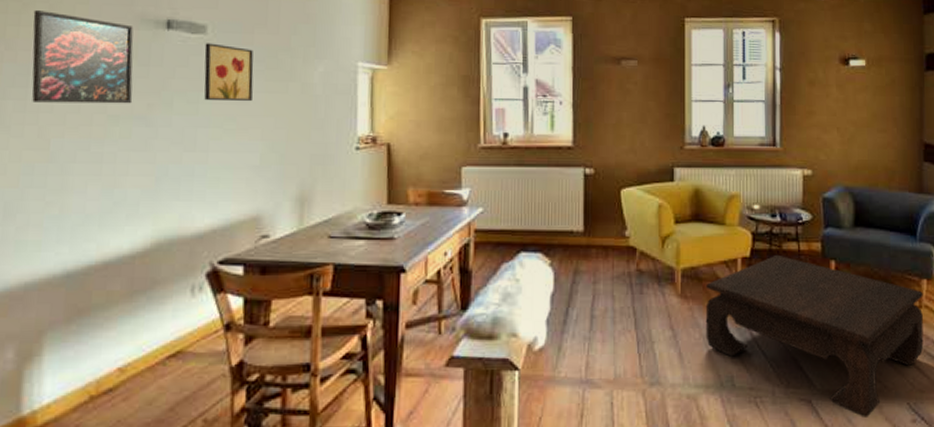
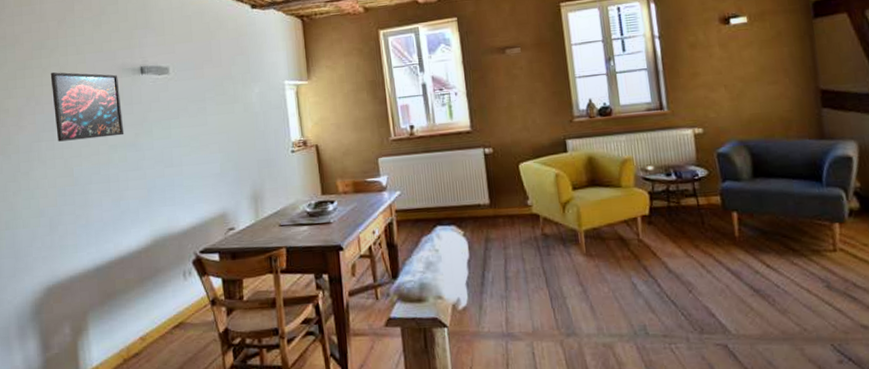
wall art: present [204,43,254,102] -> none [169,80,210,127]
coffee table: present [705,254,924,417] -> none [608,210,843,360]

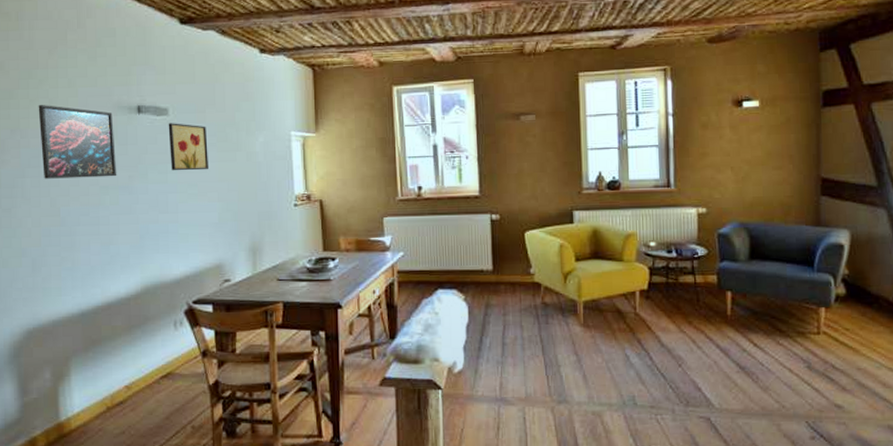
wall art: none [169,80,210,127] -> present [168,123,210,171]

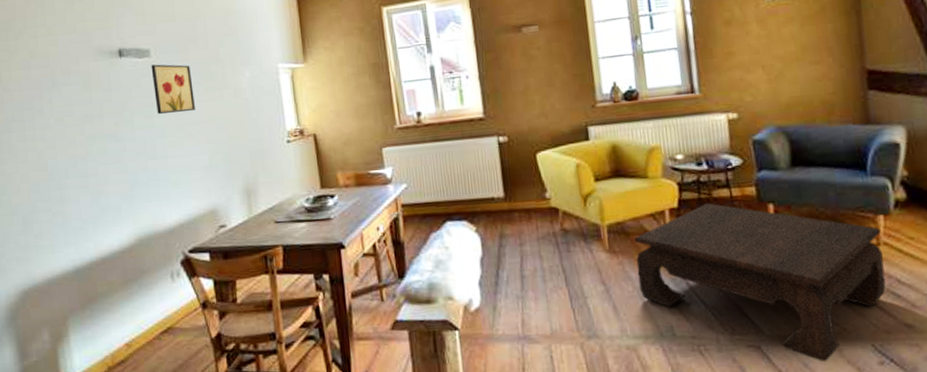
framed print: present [38,105,117,179] -> none [19,55,103,133]
coffee table: none [606,287,822,434] -> present [633,202,886,361]

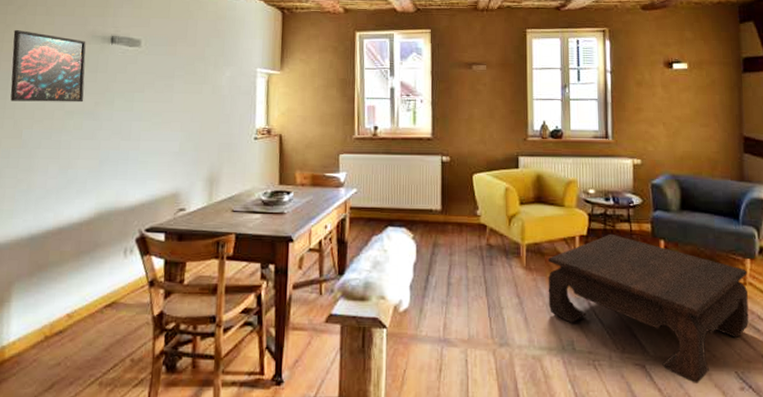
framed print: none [19,55,103,133] -> present [10,30,86,103]
wall art: present [151,64,196,115] -> none [138,54,176,101]

